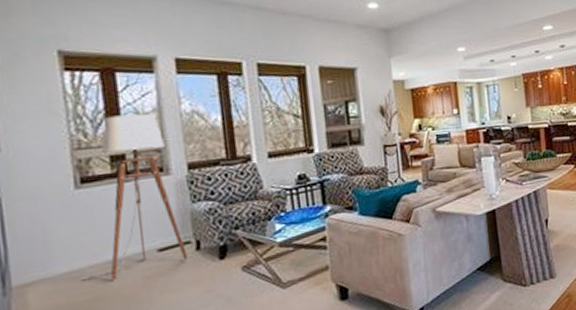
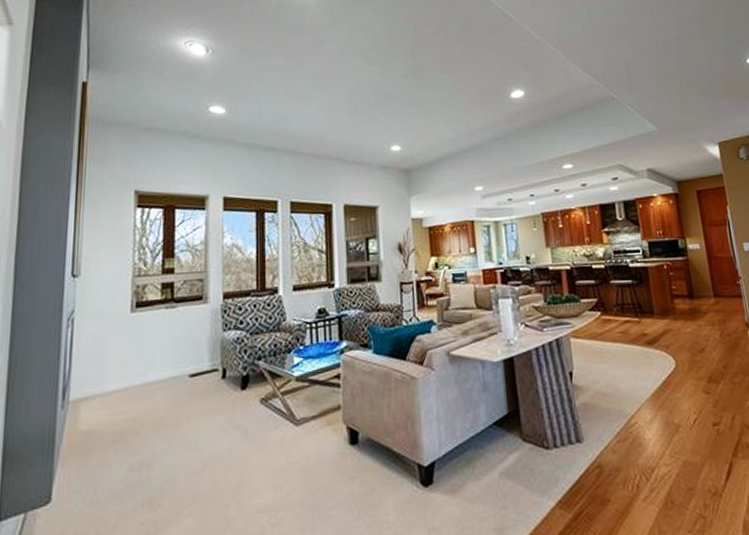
floor lamp: present [81,114,188,281] -> none [124,246,214,403]

